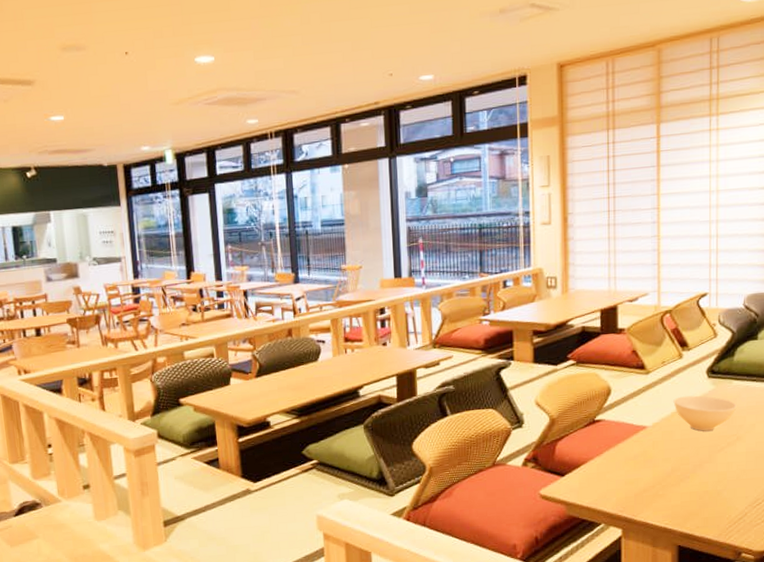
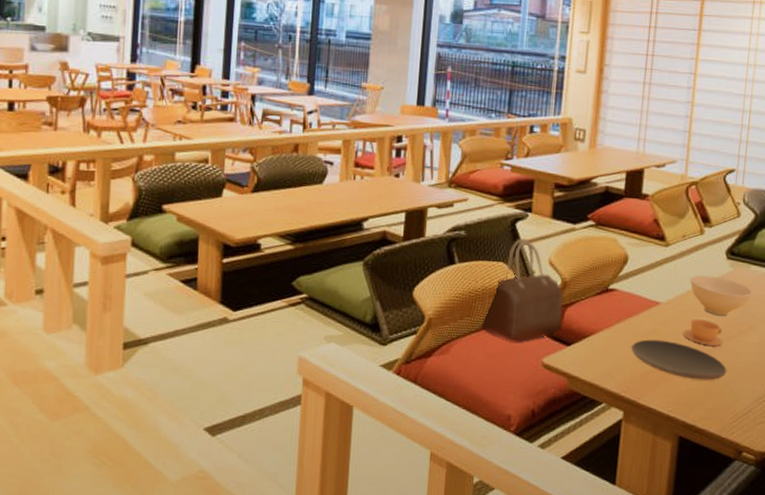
handbag: none [478,384,555,478] -> present [480,238,563,341]
plate: none [623,460,719,493] -> present [631,339,727,381]
teacup: none [672,436,712,460] -> present [683,318,723,346]

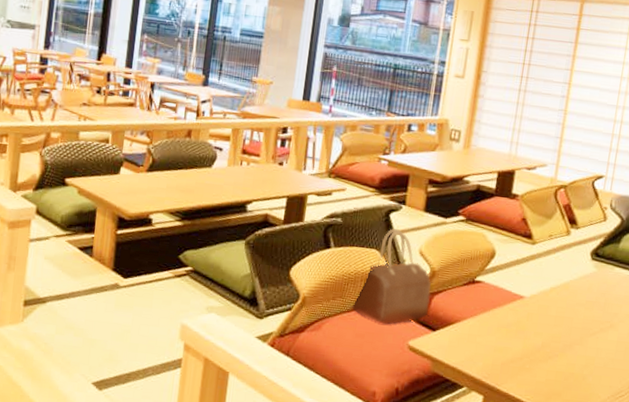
plate: present [631,339,727,381] -> none [494,330,586,373]
teacup: present [683,318,723,346] -> none [545,313,584,341]
bowl: present [690,275,753,316] -> none [554,273,615,313]

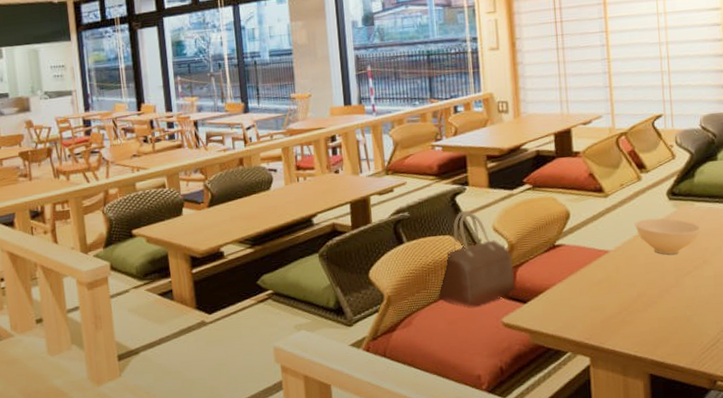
bowl: none [554,273,615,313] -> present [634,218,701,255]

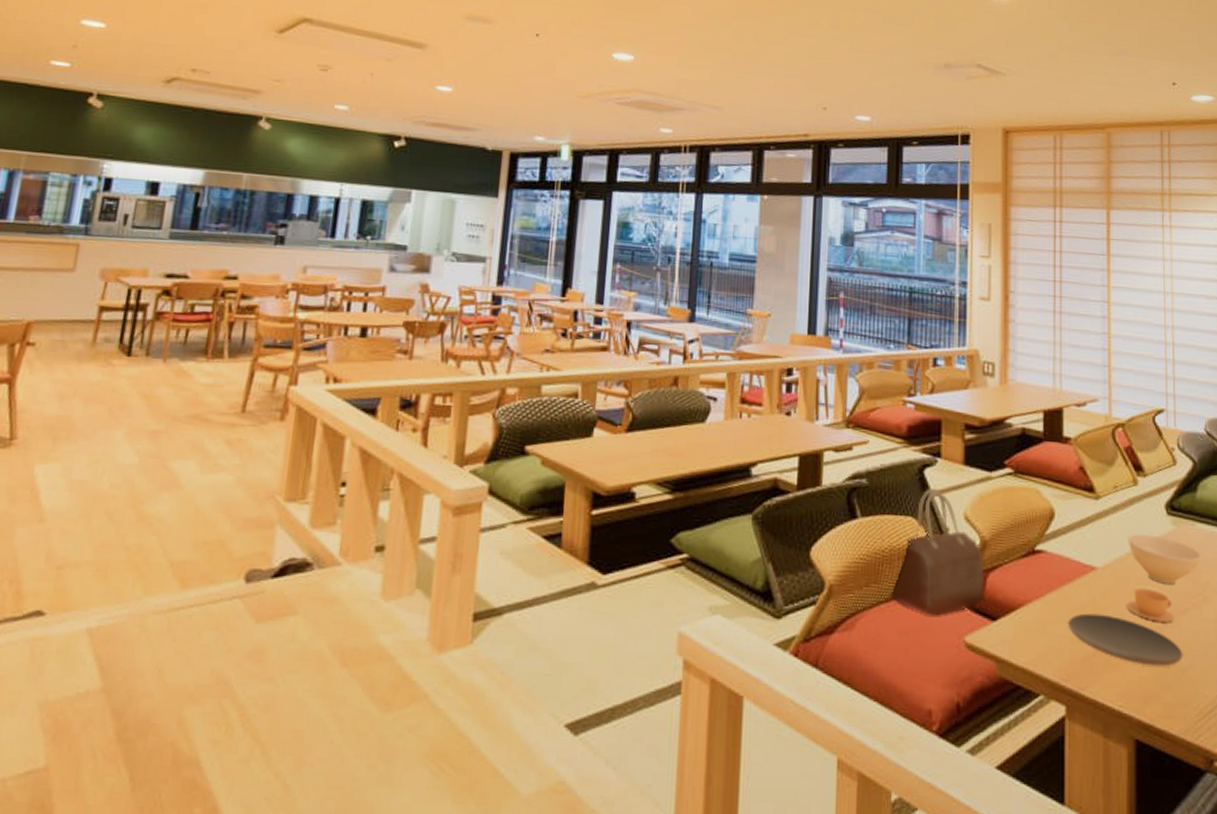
plate: none [587,285,688,319] -> present [1068,613,1183,667]
teacup: none [637,260,679,285] -> present [1127,587,1174,622]

